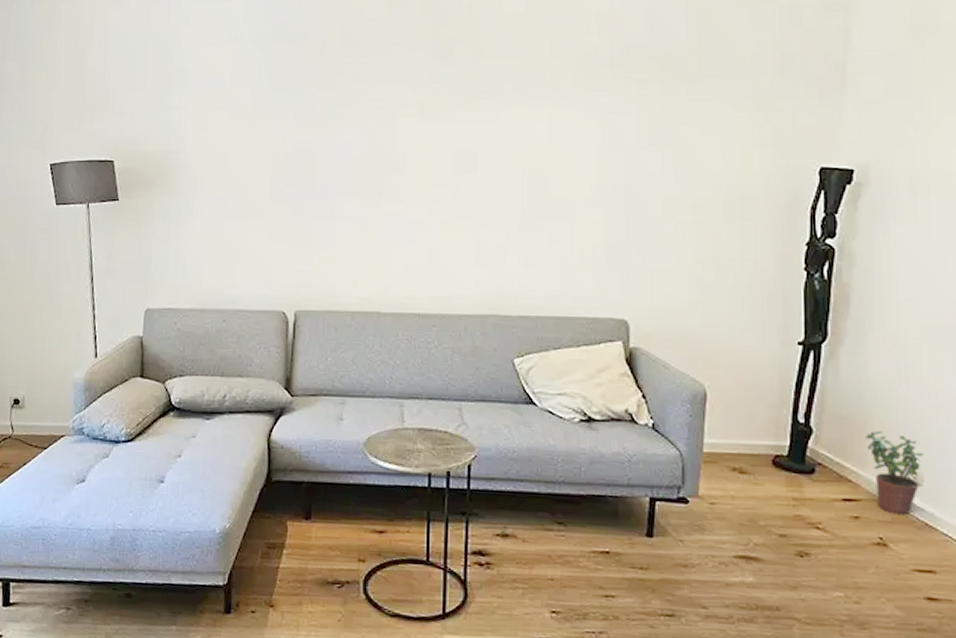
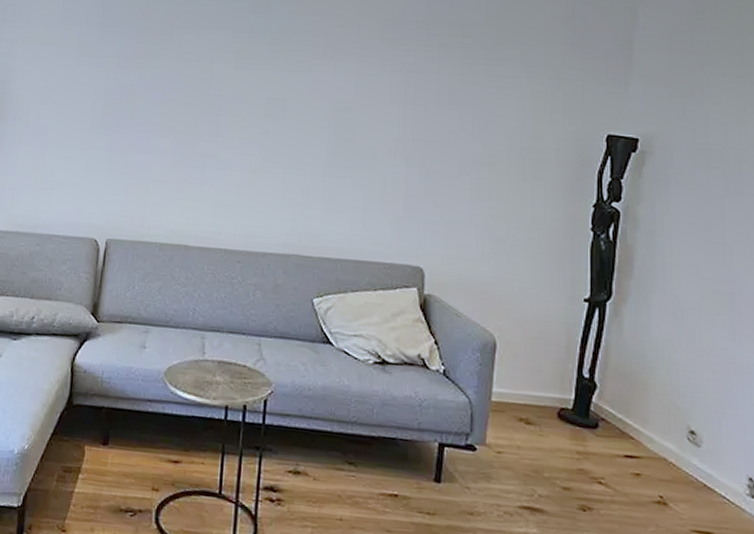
potted plant: present [866,430,924,516] -> none [648,389,702,475]

